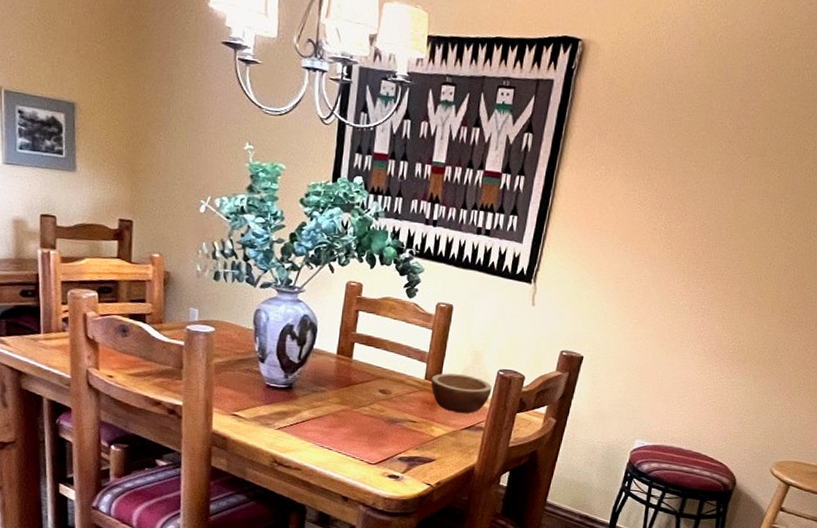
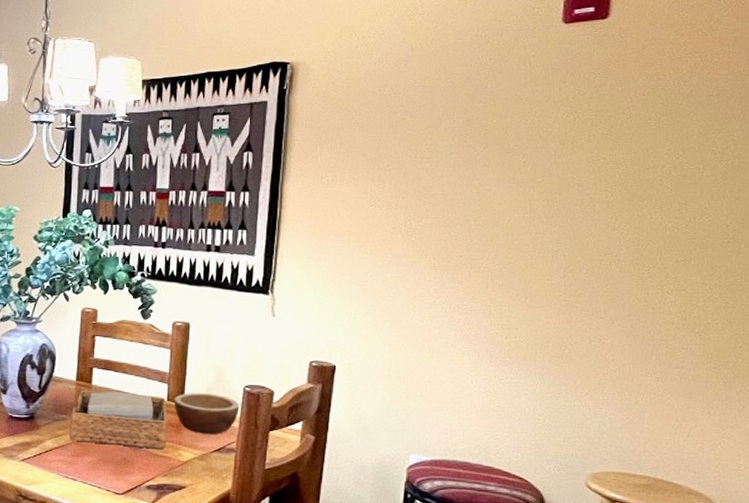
napkin holder: none [326,364,425,425] -> present [69,391,167,450]

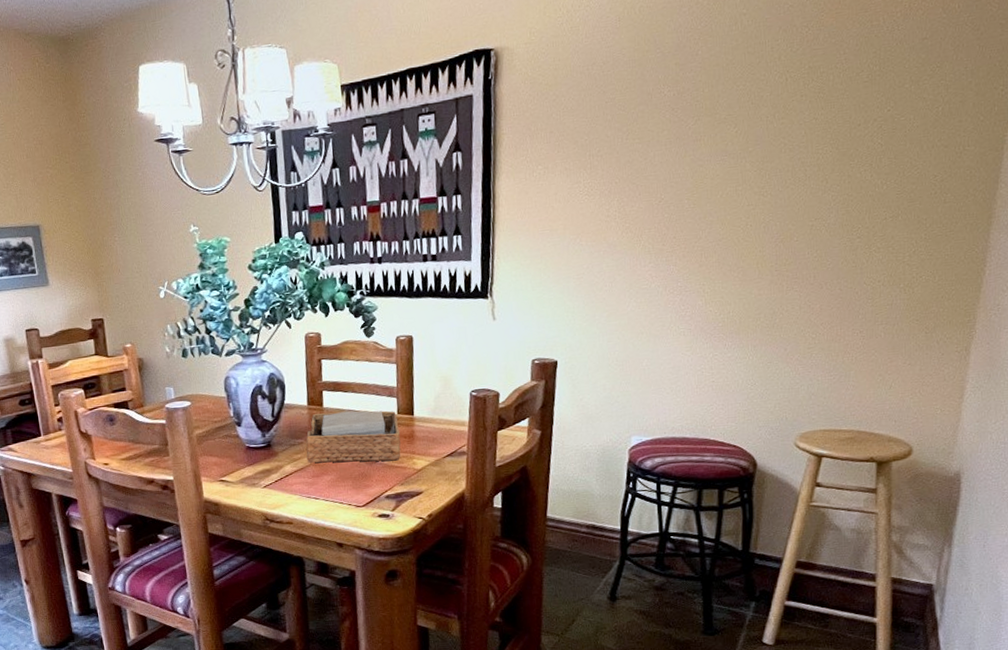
bowl: present [174,393,240,434] -> none [404,402,468,441]

